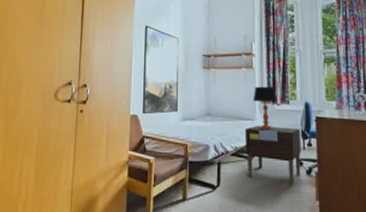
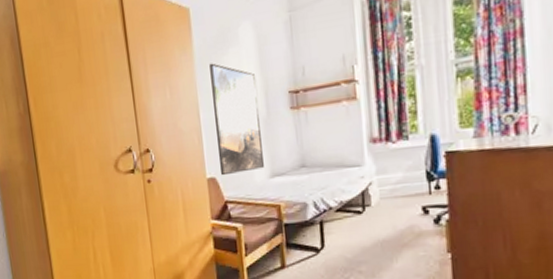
nightstand: present [244,126,301,184] -> none [351,169,427,237]
table lamp: present [253,86,277,130] -> none [359,119,392,177]

